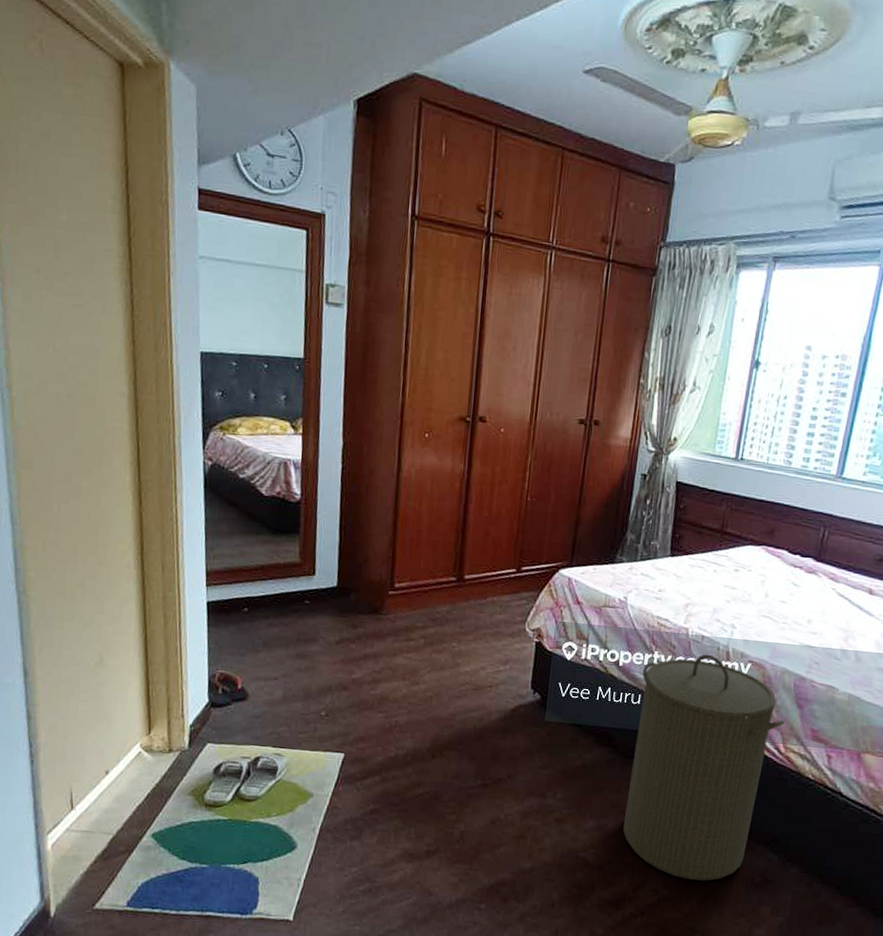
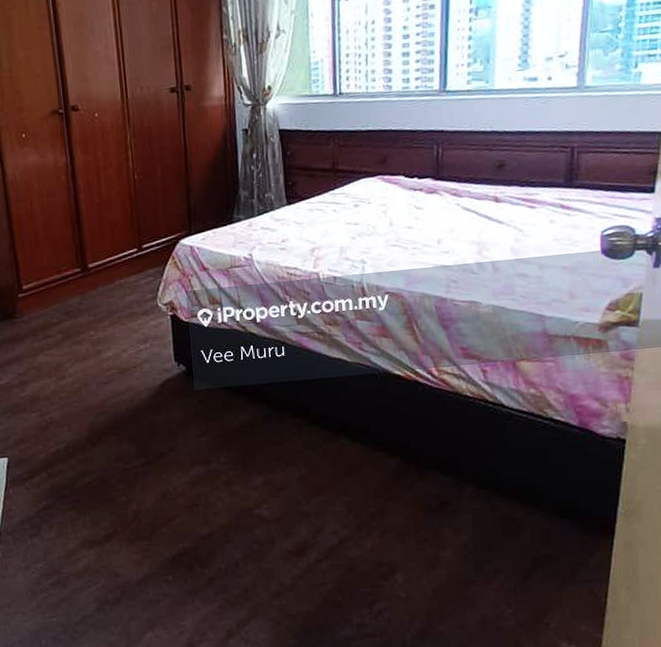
laundry hamper: present [623,654,785,881] -> none [281,294,433,517]

